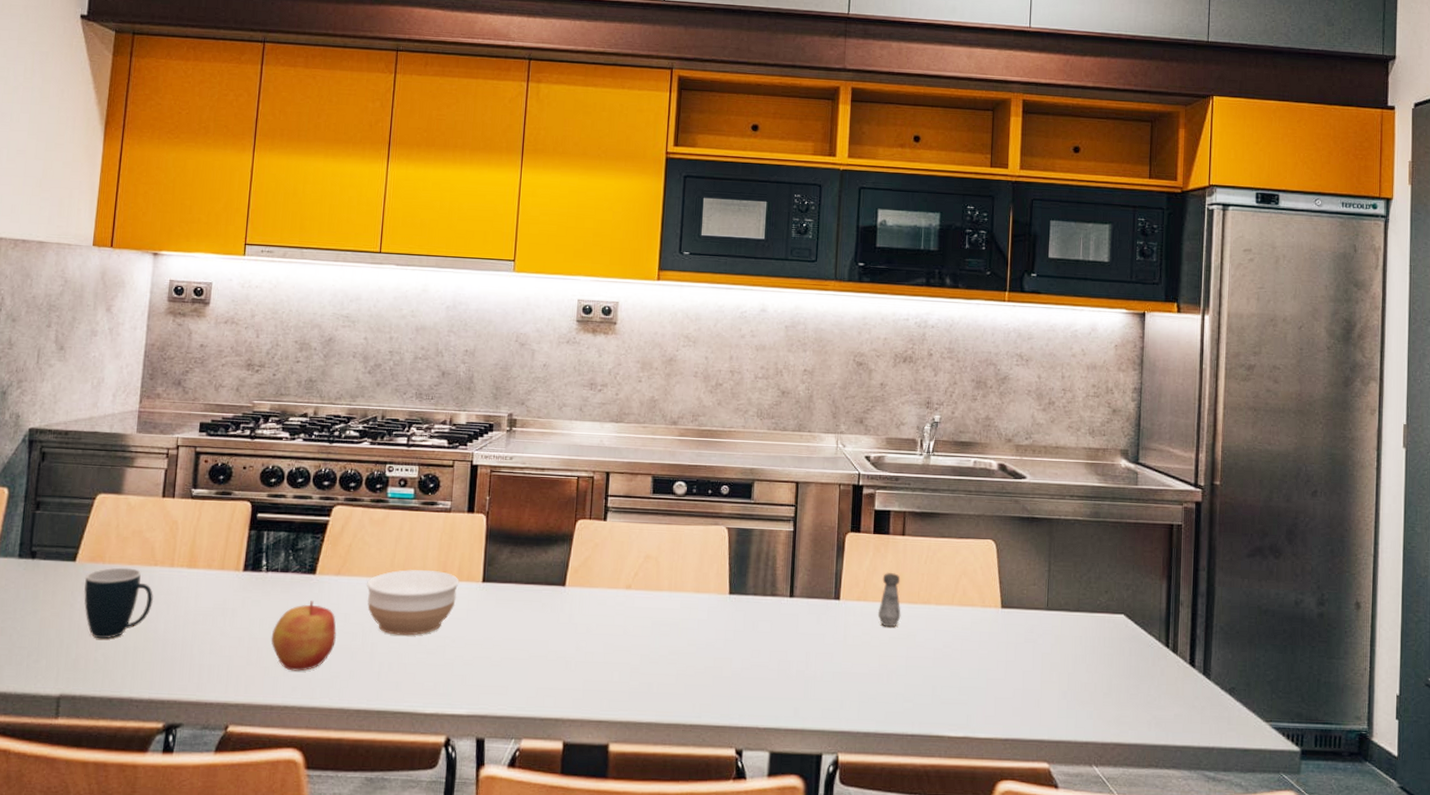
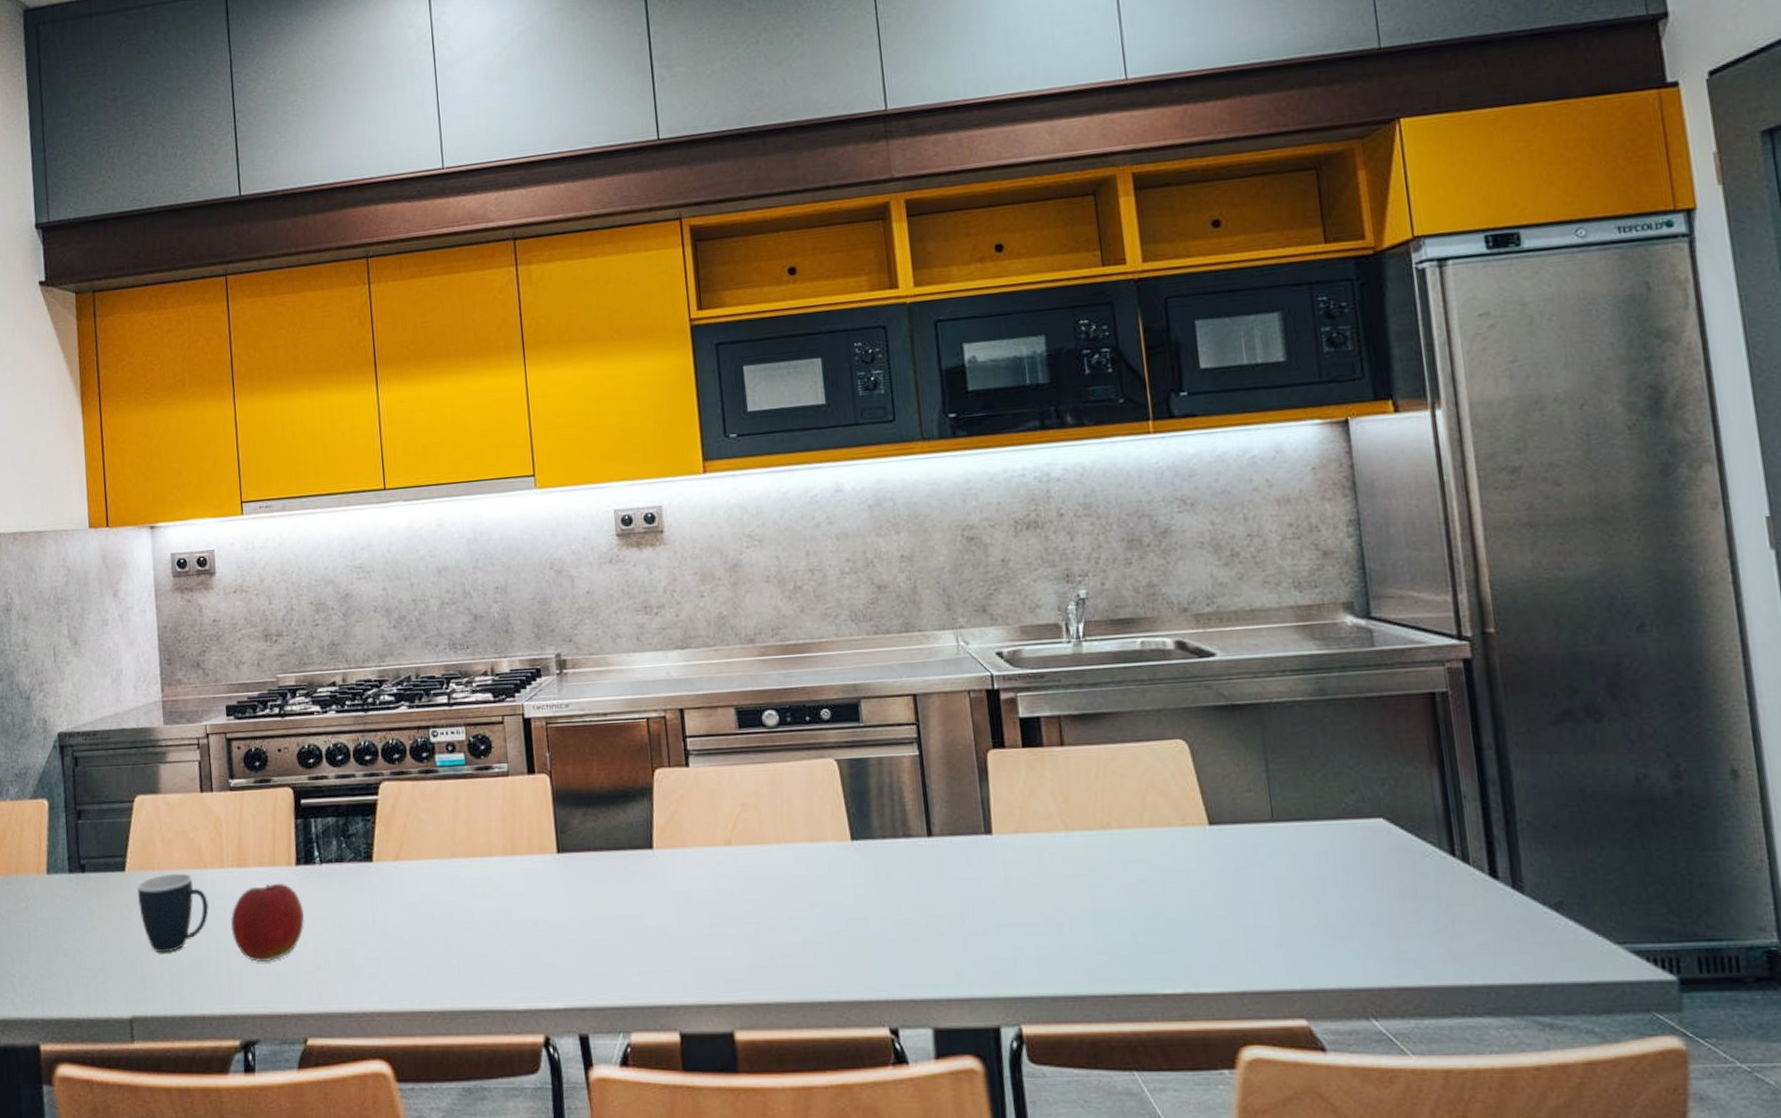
apple: none [171,585,244,655] -> present [230,883,305,963]
apple: present [271,601,337,671] -> none [336,892,407,973]
bowl: present [367,569,459,636] -> none [429,844,531,923]
salt shaker: present [877,572,901,628] -> none [1043,793,1076,863]

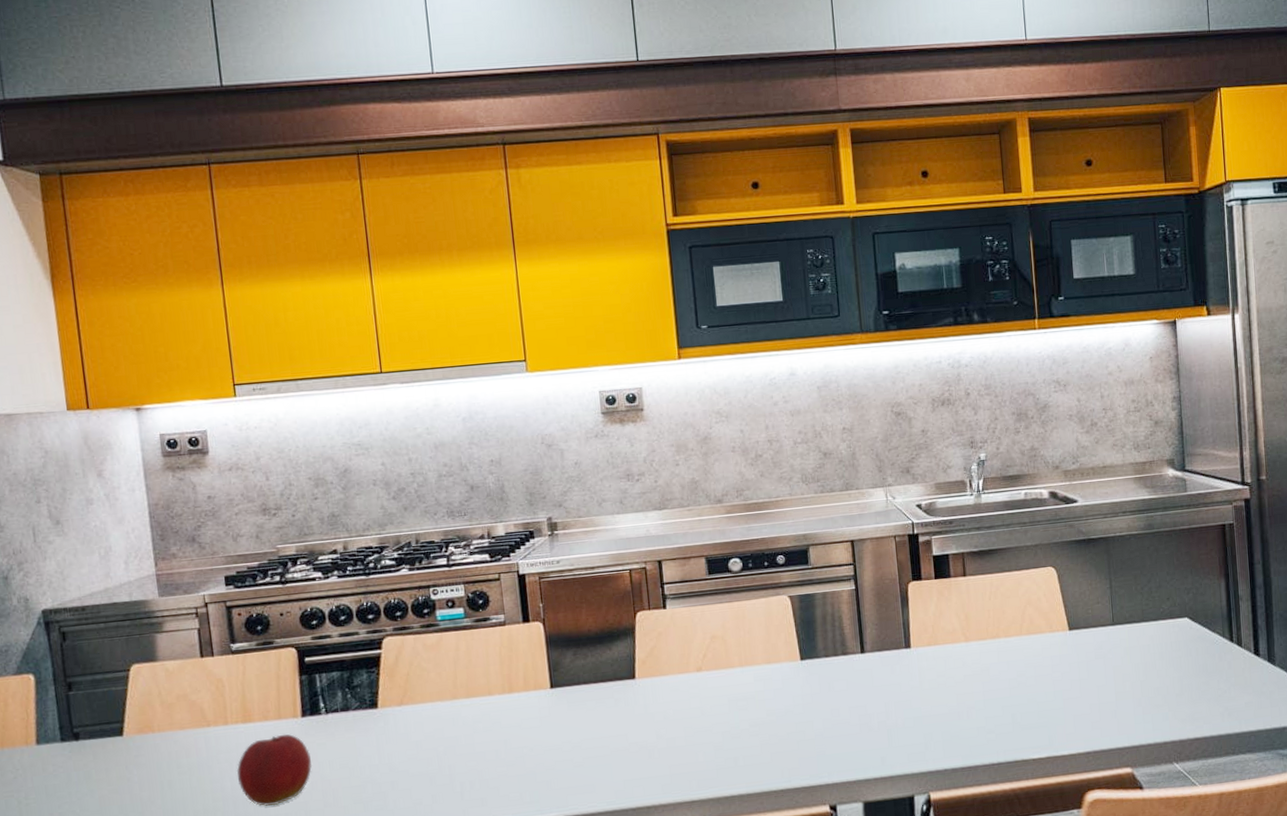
mug: present [137,873,209,952] -> none [137,732,214,807]

